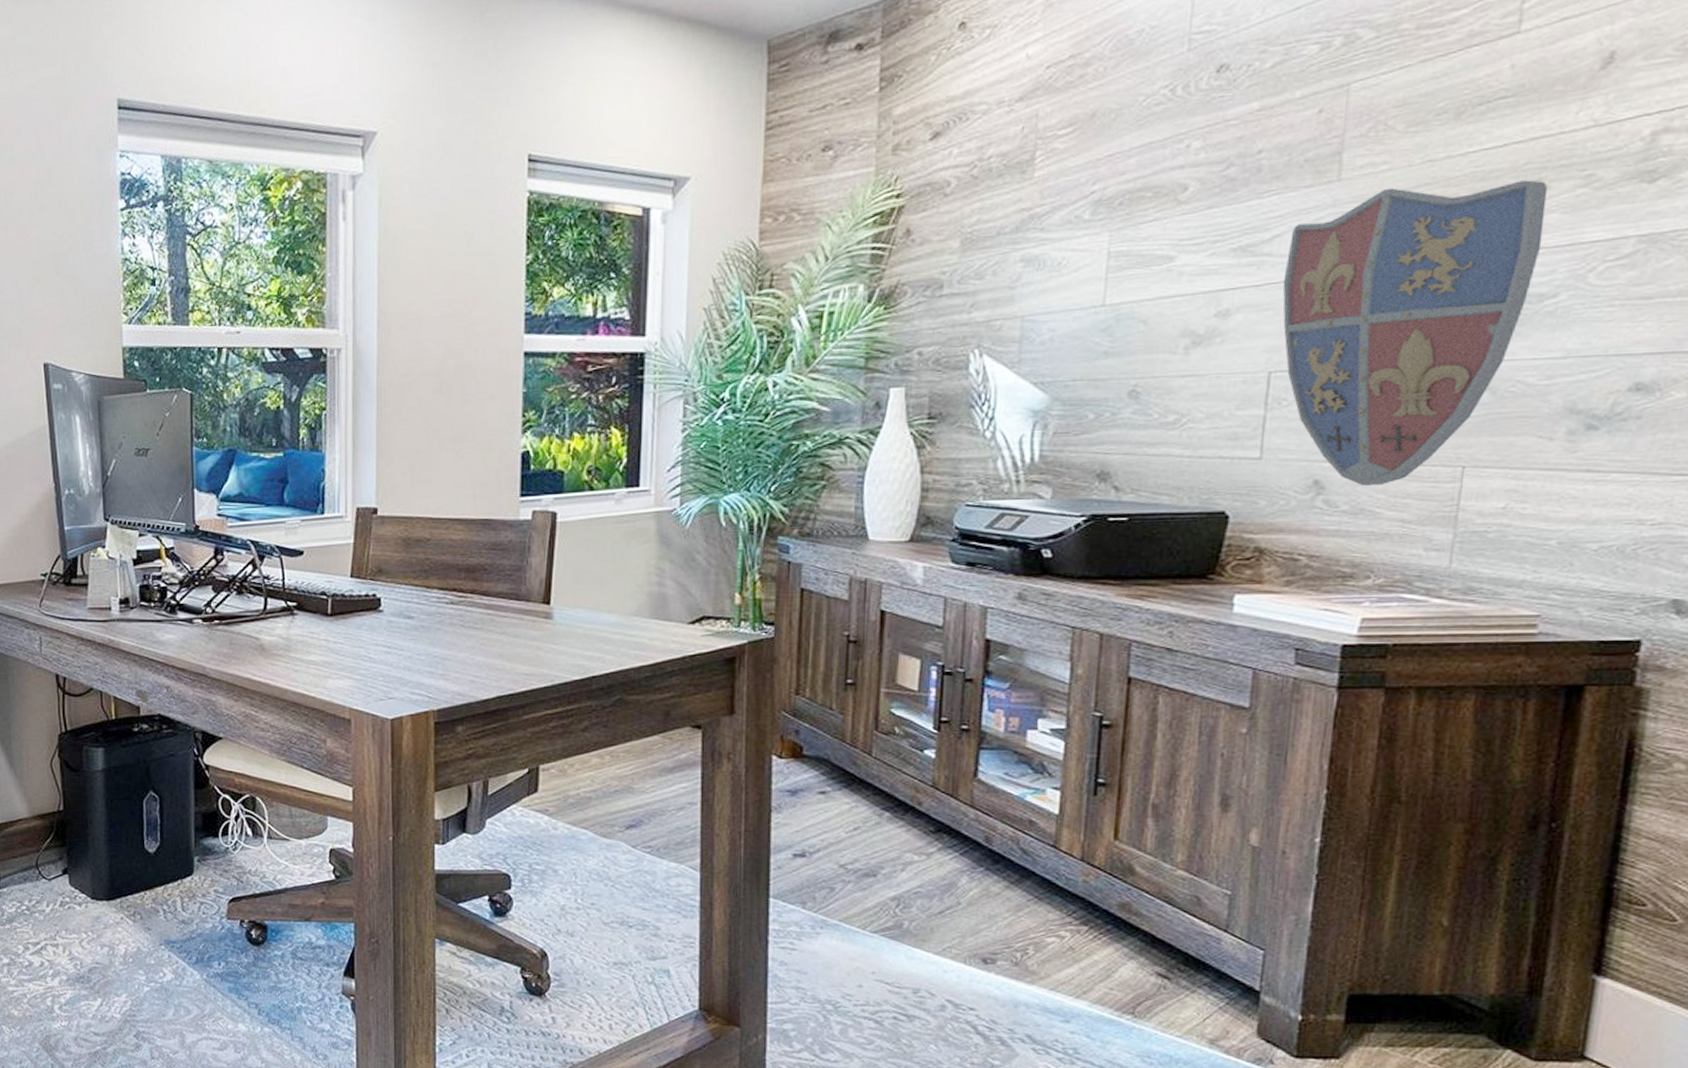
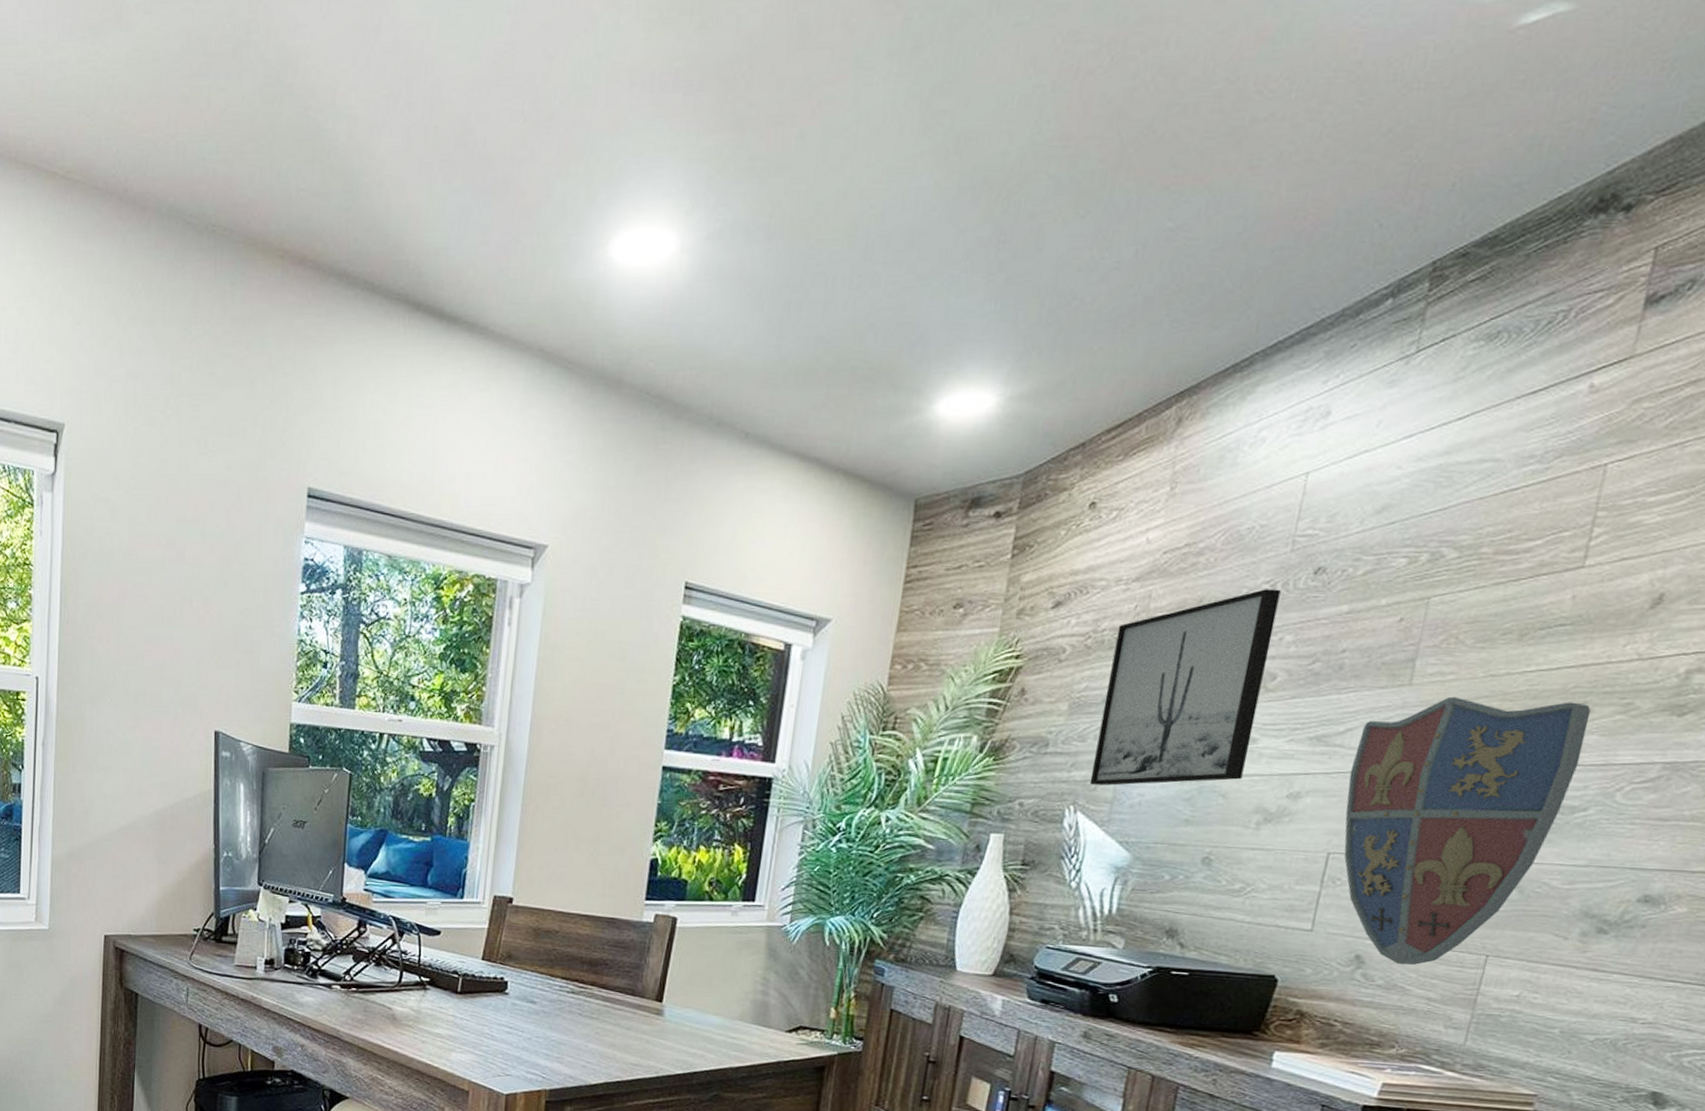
wall art: none [993,93,1182,325] -> present [1089,589,1281,786]

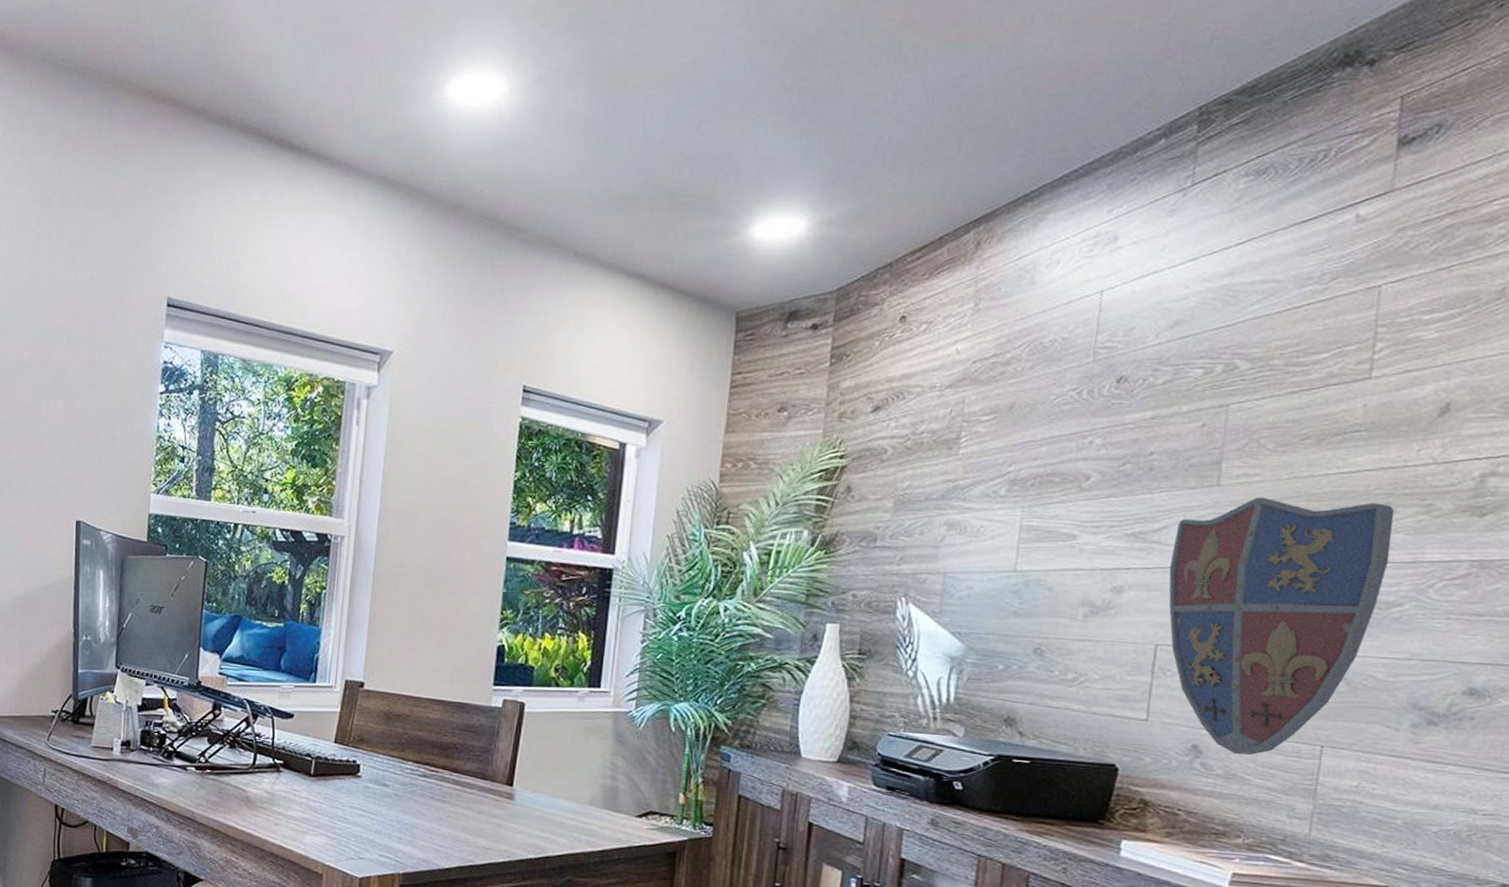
wall art: present [1089,589,1281,786] -> none [919,396,1087,579]

